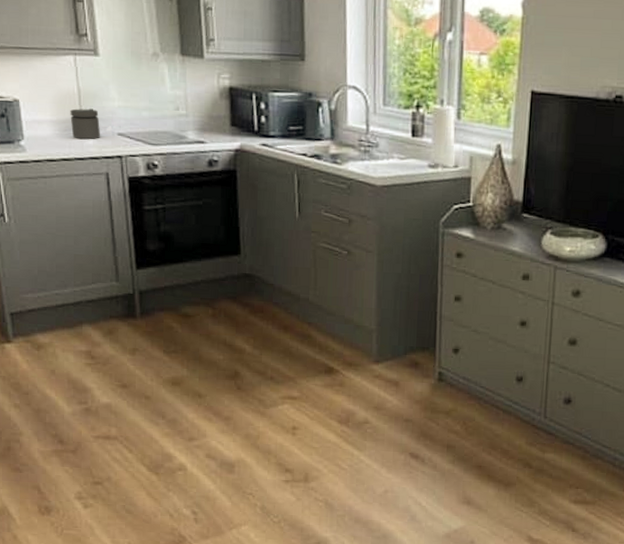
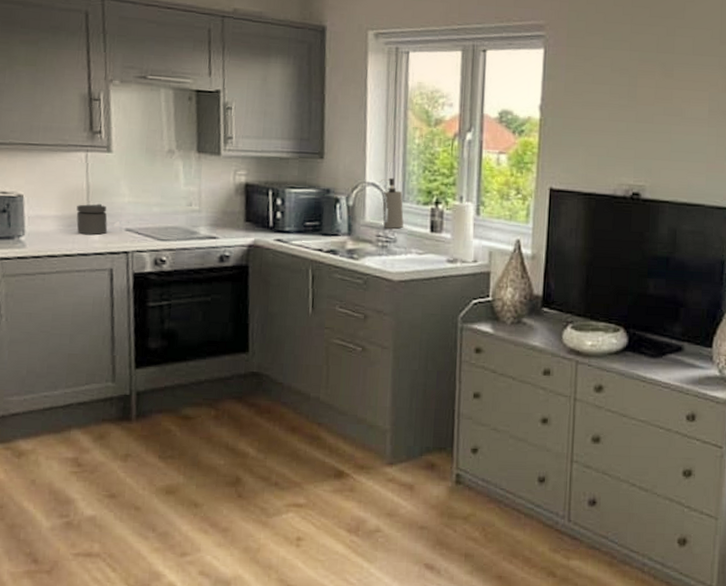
soap dispenser: none [360,80,385,134] -> present [379,177,404,229]

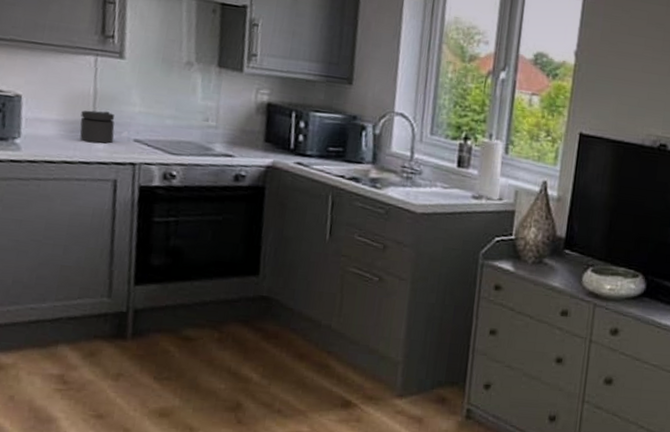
soap dispenser: present [379,177,404,229] -> none [408,109,432,161]

